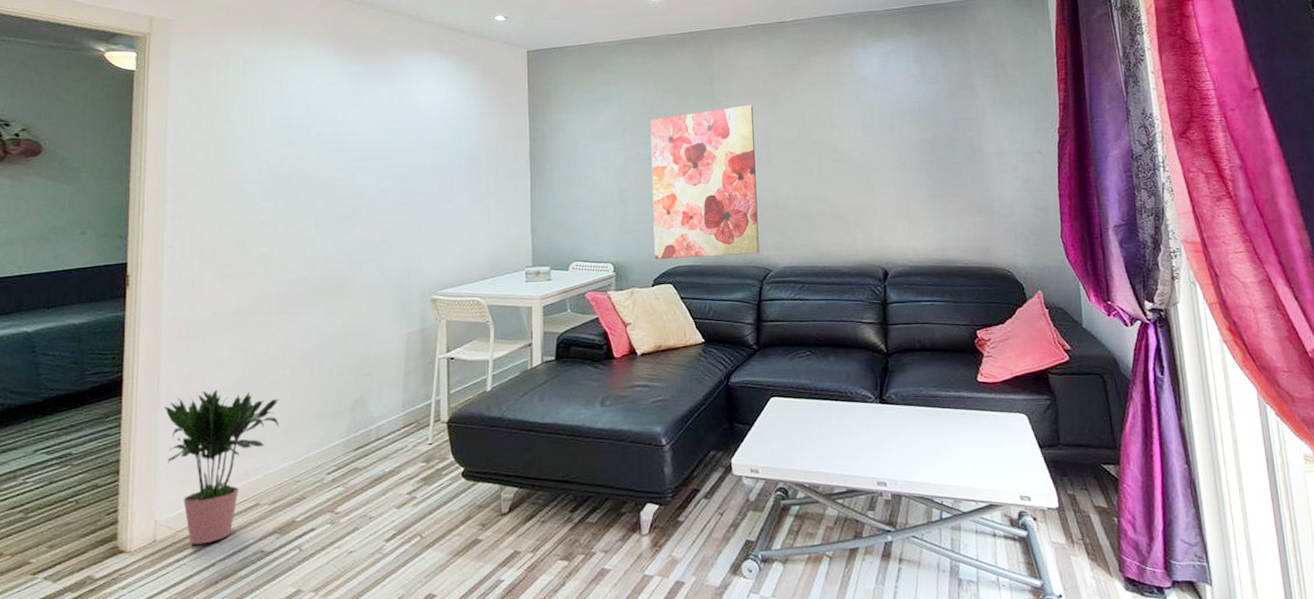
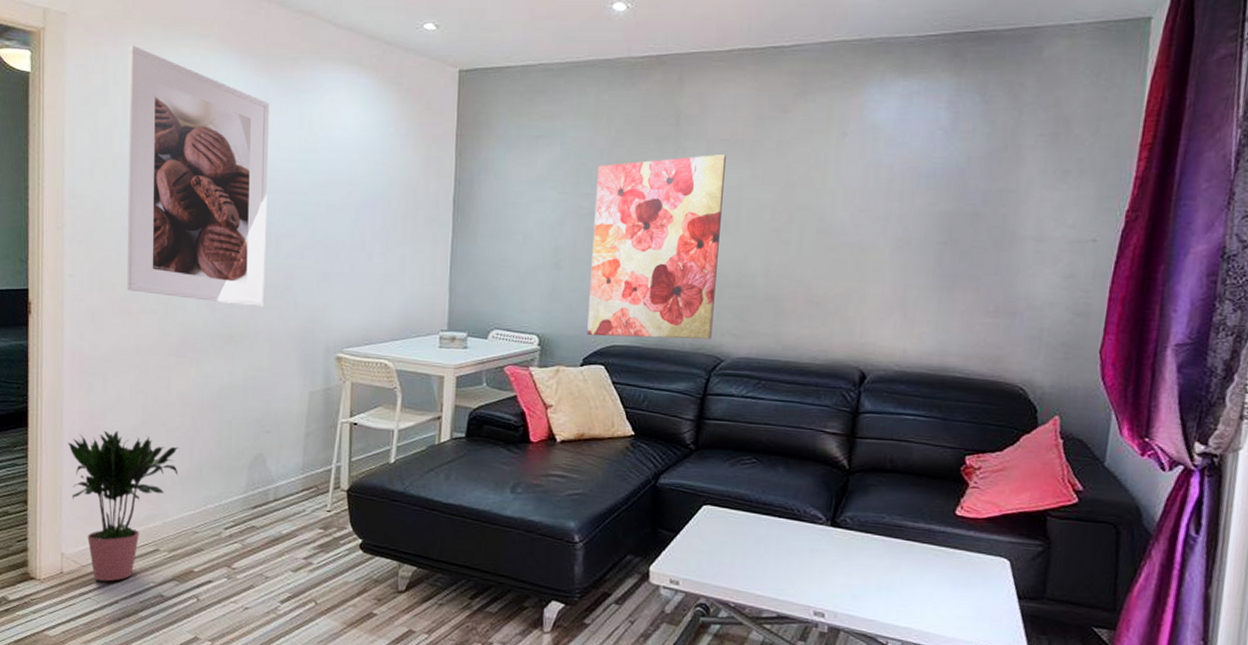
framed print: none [228,43,362,261] -> present [127,45,270,308]

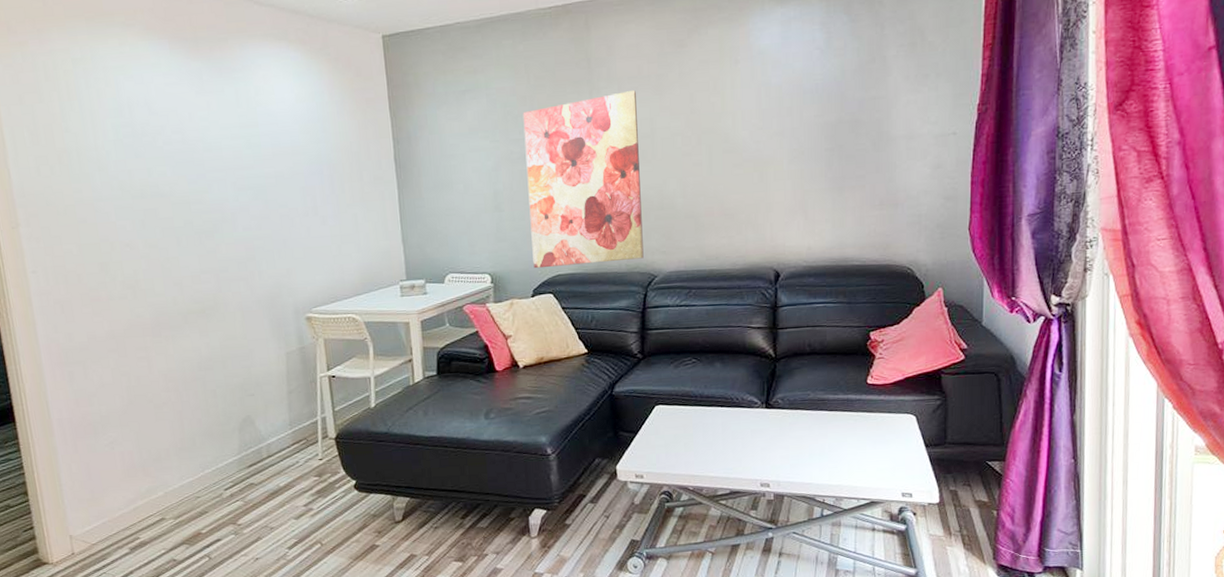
potted plant: present [67,430,179,582] -> none [58,414,172,556]
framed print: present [127,45,270,308] -> none [56,40,230,281]

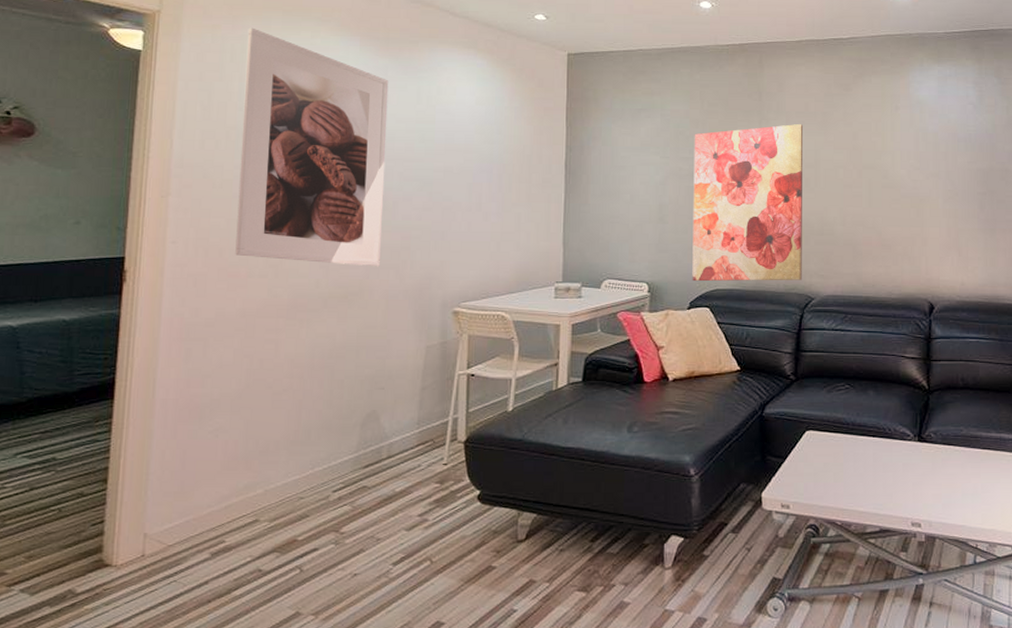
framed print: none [56,40,230,281] -> present [235,27,389,267]

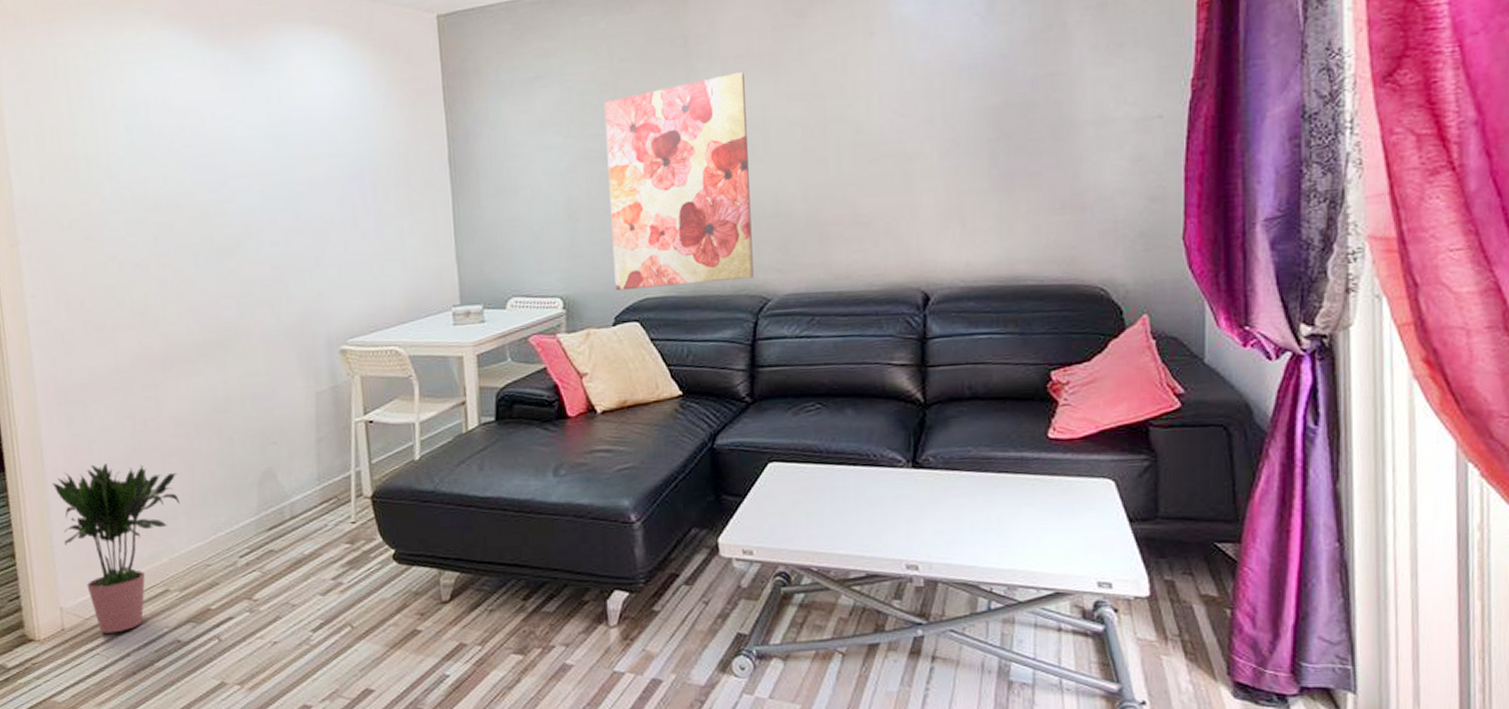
potted plant: none [159,397,285,560] -> present [52,463,181,633]
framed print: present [235,27,389,267] -> none [68,32,253,306]

